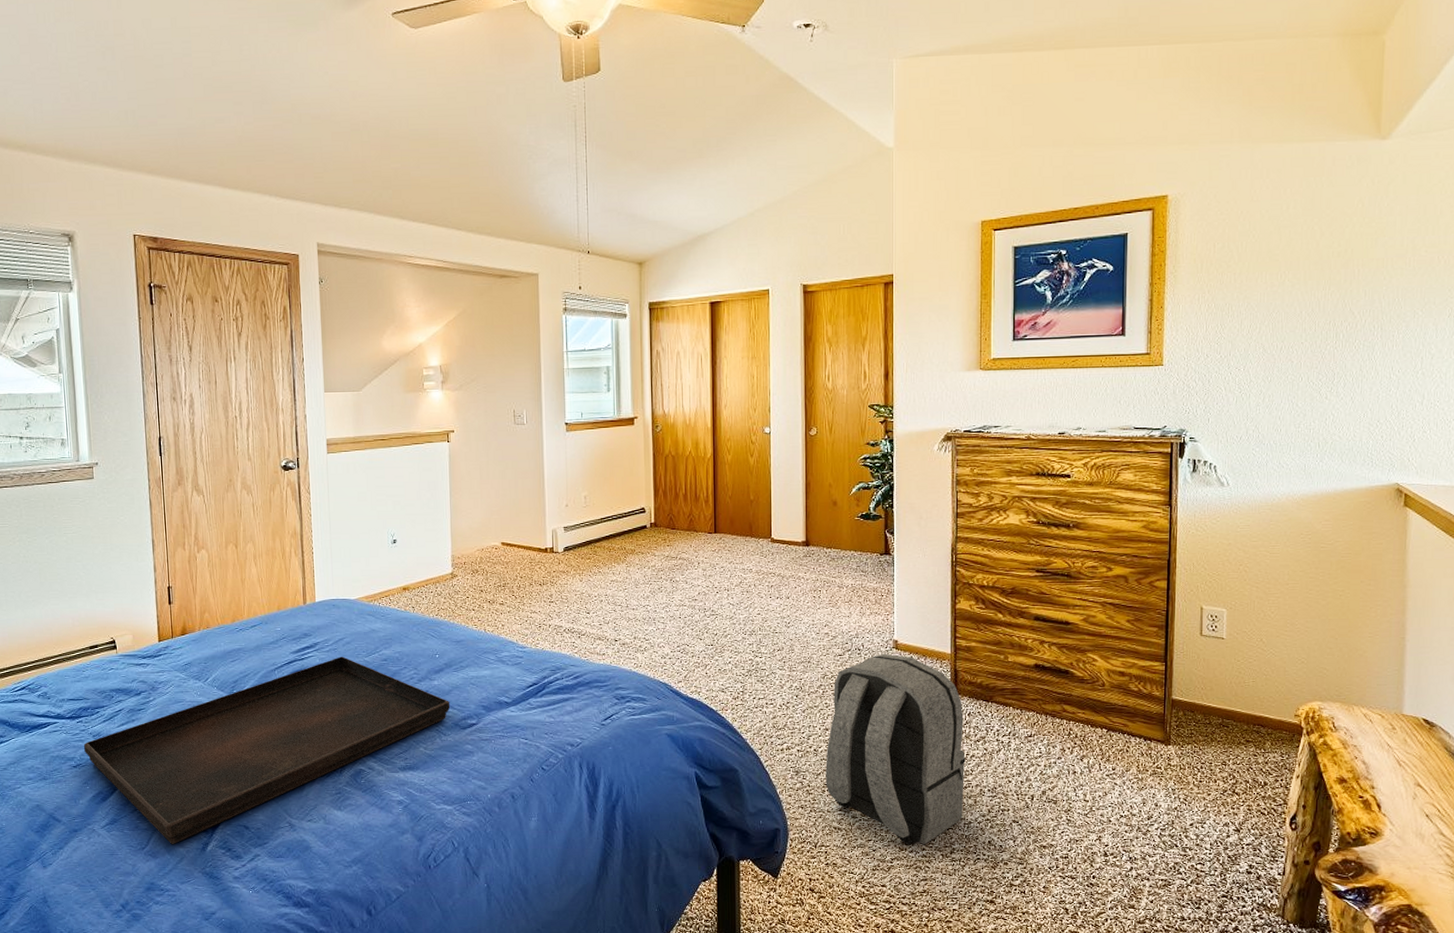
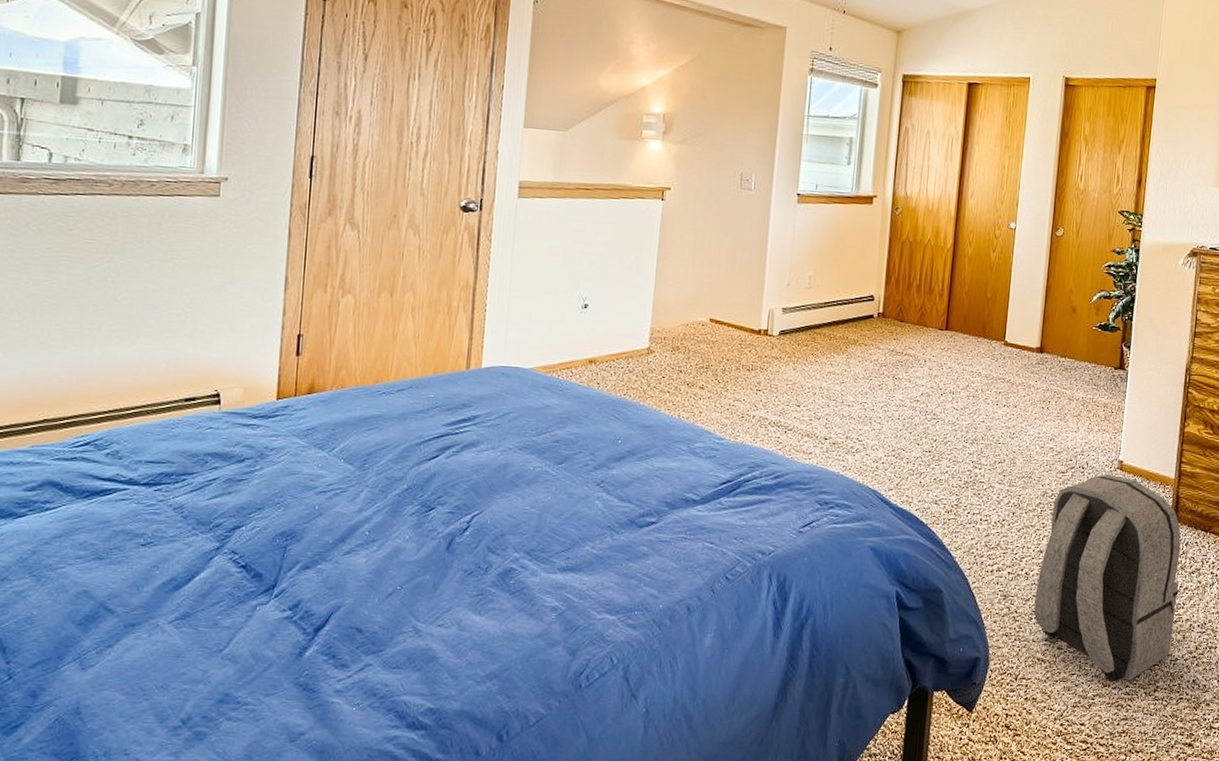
serving tray: present [83,656,451,844] -> none [158,434,629,647]

